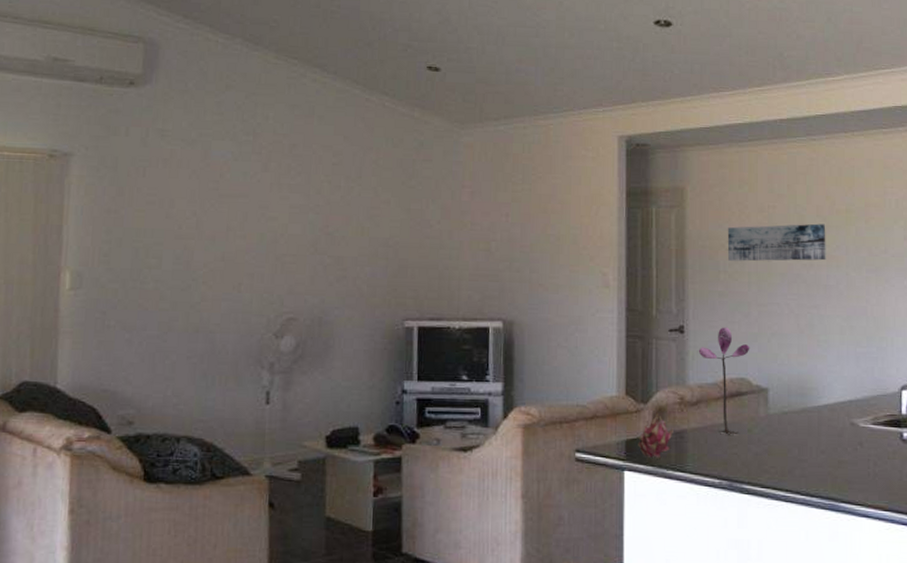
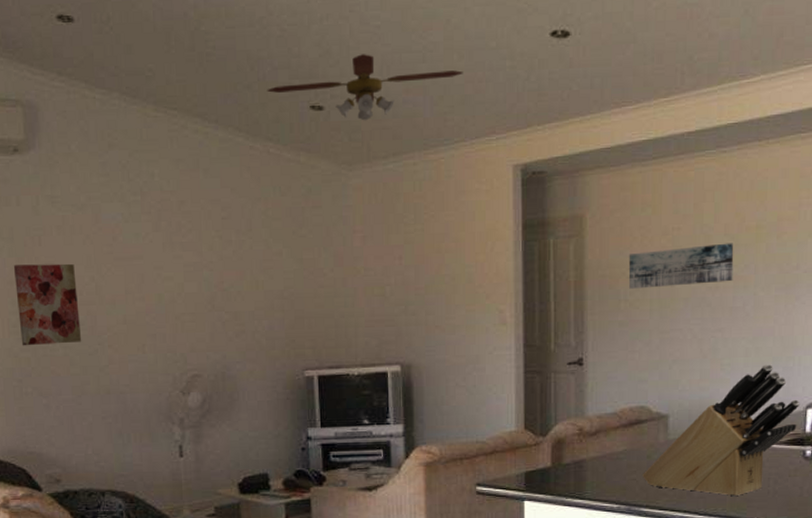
wall art: none [110,194,177,277] -> present [13,263,82,346]
ceiling fan: none [387,24,573,85] -> present [267,54,463,121]
fruit: present [638,412,673,459] -> none [537,444,572,488]
flower: present [698,327,750,435] -> none [597,357,651,462]
knife block: none [744,343,895,477] -> present [643,364,800,497]

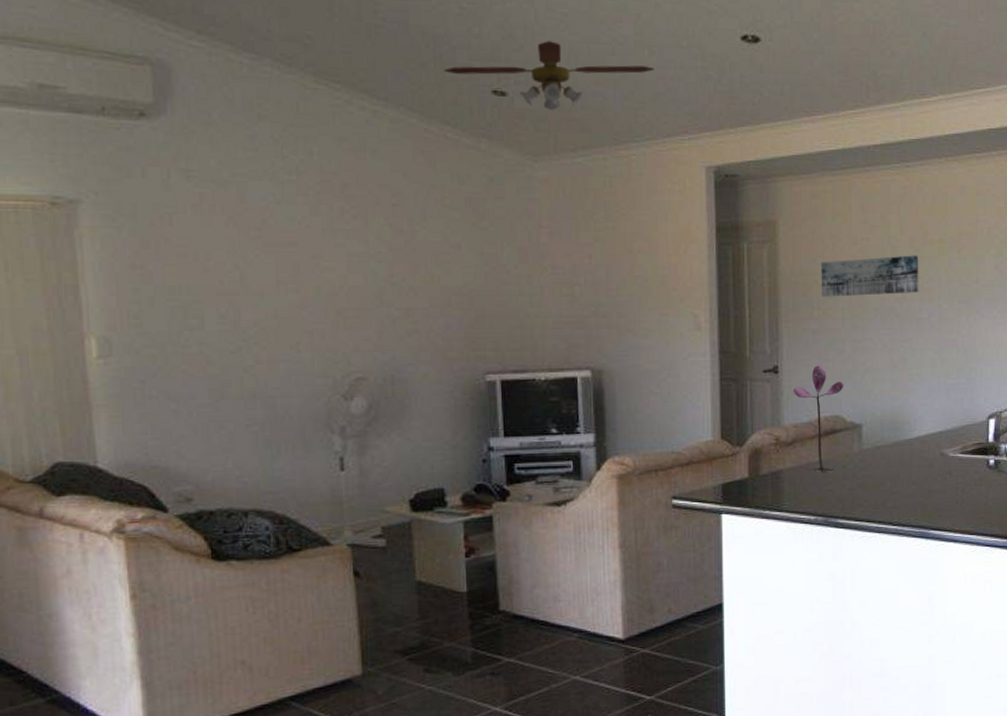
wall art: present [13,263,82,346] -> none [136,246,222,341]
flower: none [597,357,651,462] -> present [793,365,844,473]
knife block: present [643,364,800,497] -> none [838,375,983,507]

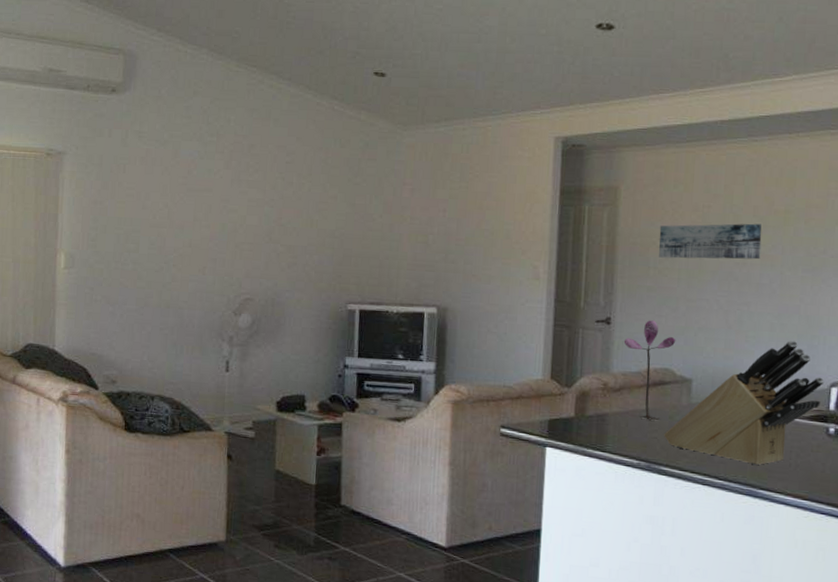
ceiling fan: present [444,41,654,111] -> none [337,32,514,89]
knife block: none [838,375,983,507] -> present [664,341,825,466]

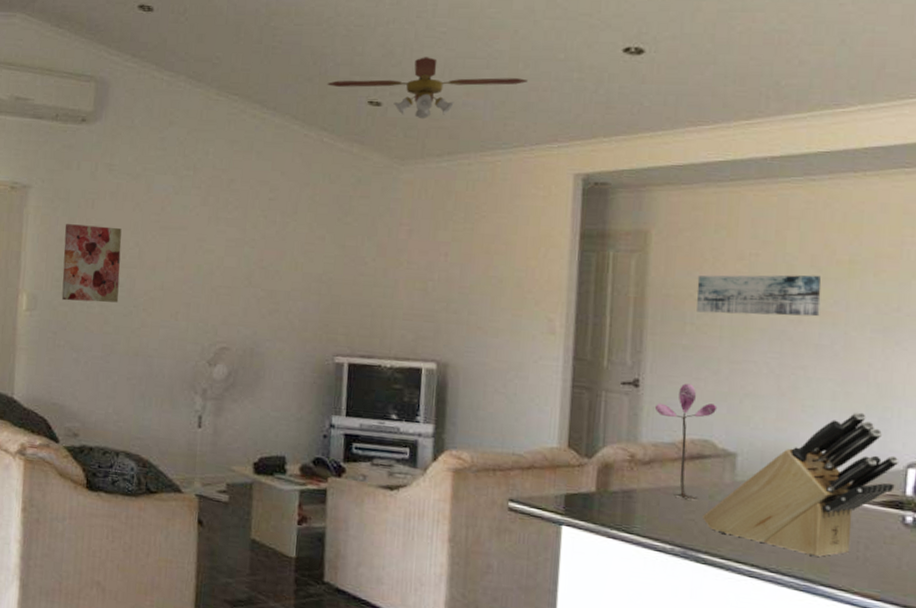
wall art: none [97,187,152,260] -> present [61,224,122,303]
ceiling fan: none [337,32,514,89] -> present [327,57,528,120]

